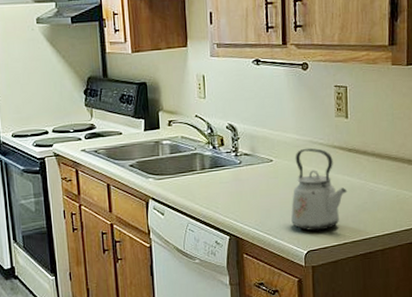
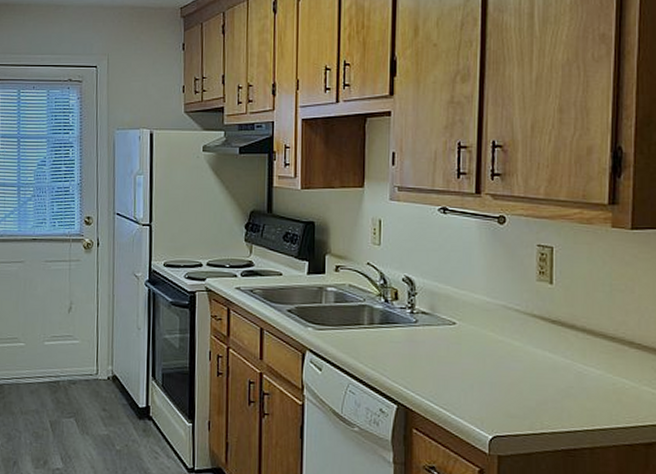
kettle: present [291,148,348,231] -> none [475,313,548,414]

